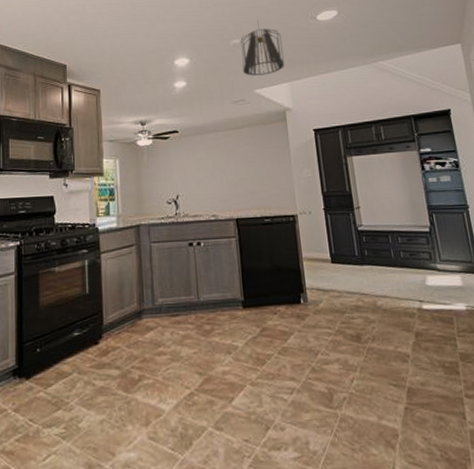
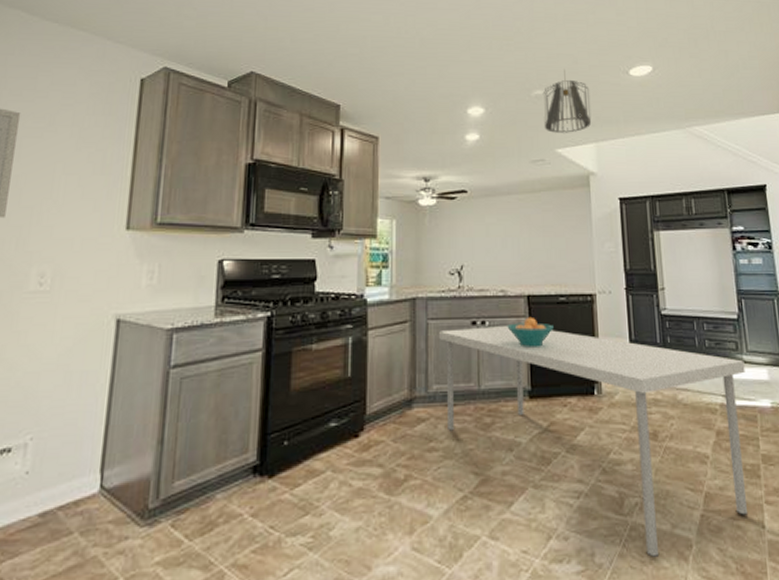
dining table: none [160,246,450,447] -> present [438,326,749,559]
fruit bowl: none [219,237,261,264] -> present [507,316,554,347]

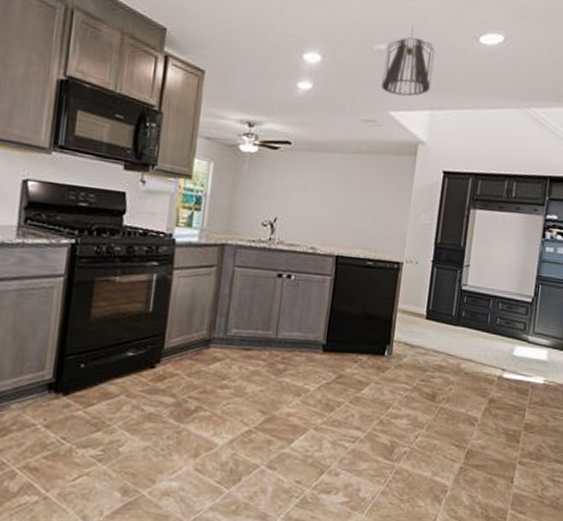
dining table: present [438,326,749,559] -> none [241,279,529,498]
fruit bowl: present [507,316,554,347] -> none [311,276,357,306]

